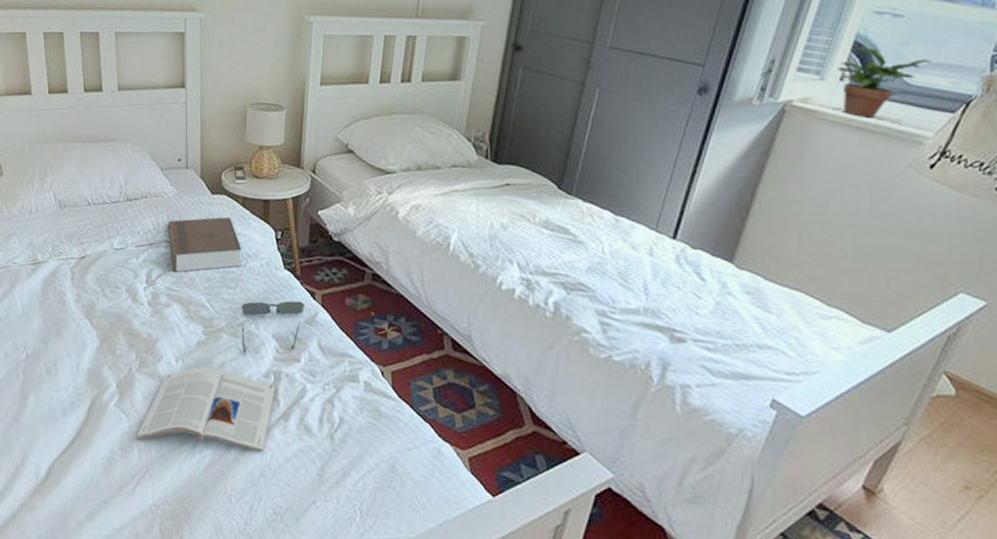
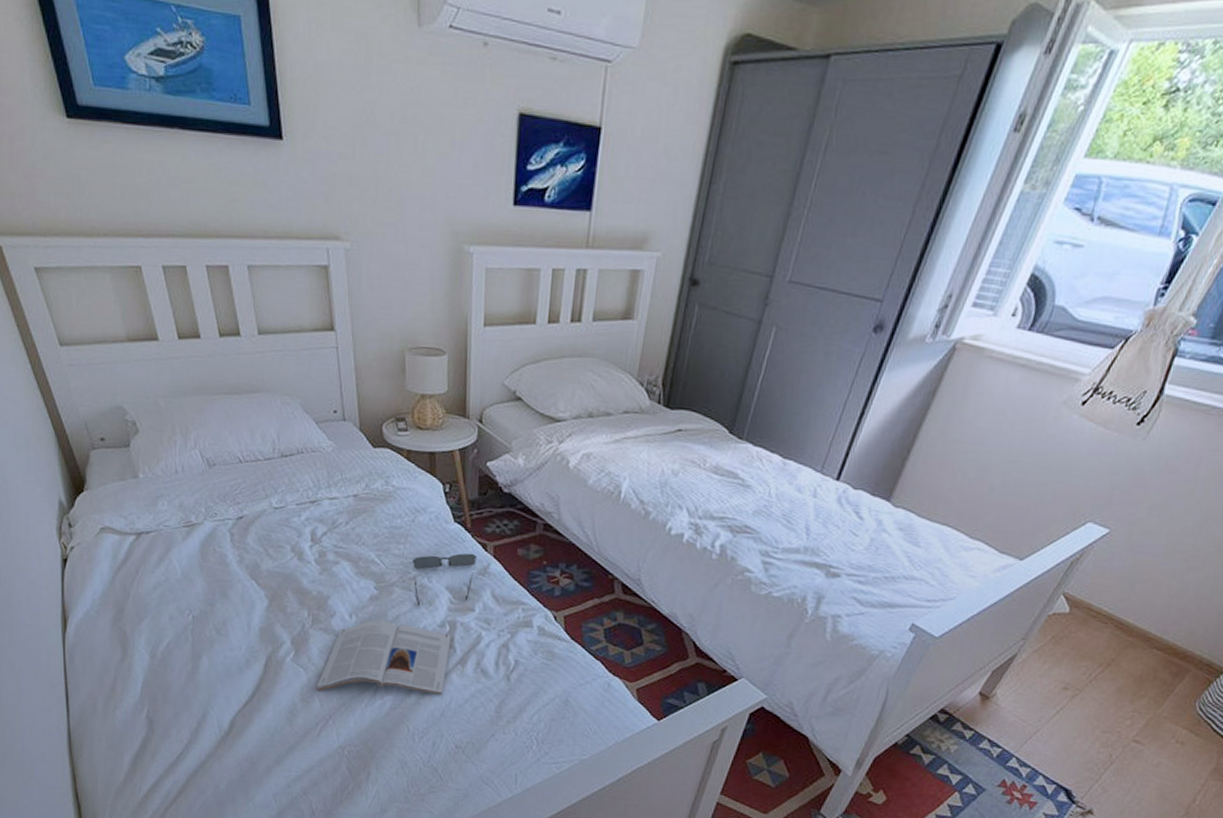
book: present [168,216,242,272] -> none [328,471,410,529]
potted plant: present [838,47,932,119] -> none [1011,280,1101,357]

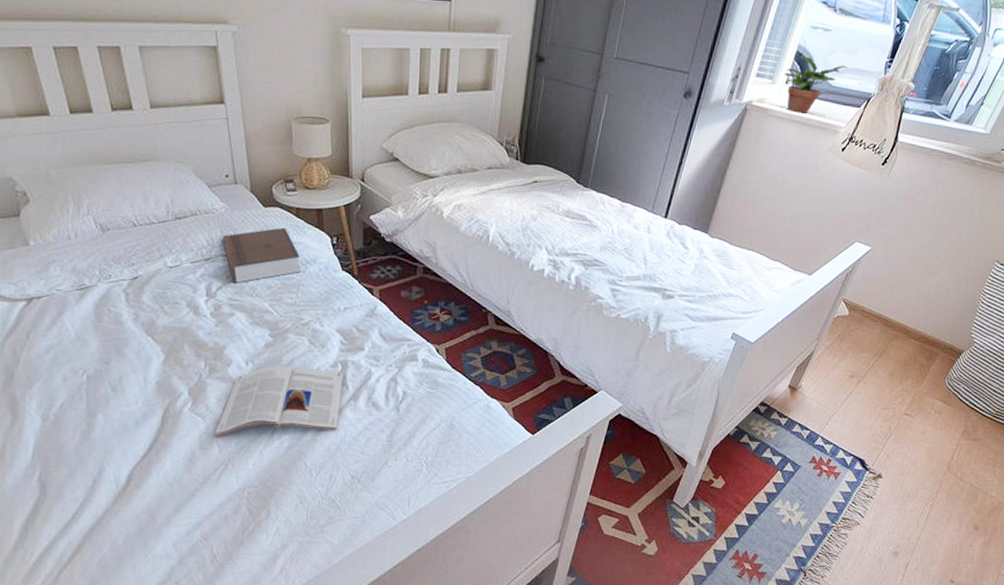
book: none [328,471,410,529] -> present [222,227,301,283]
eyeglasses: present [412,553,477,607] -> none [304,297,365,350]
potted plant: none [1011,280,1101,357] -> present [785,56,847,115]

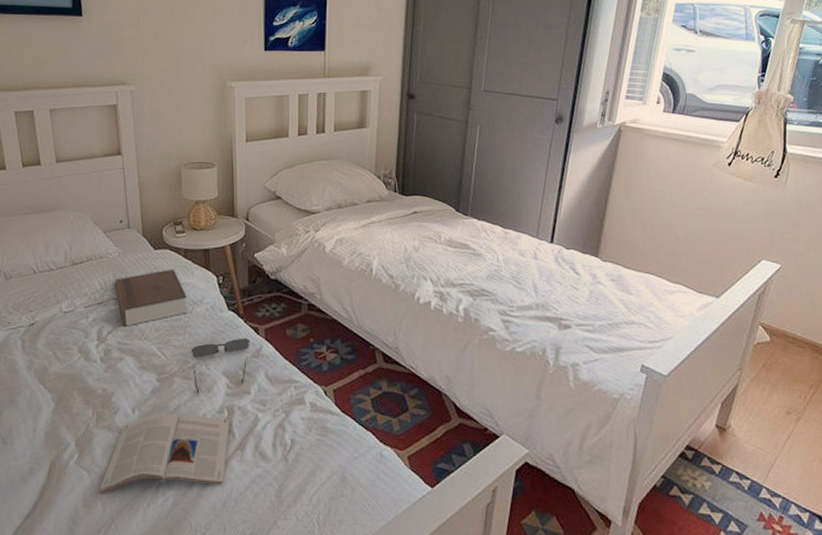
eyeglasses: none [304,297,365,350] -> present [191,337,250,395]
potted plant: present [785,56,847,115] -> none [655,77,719,132]

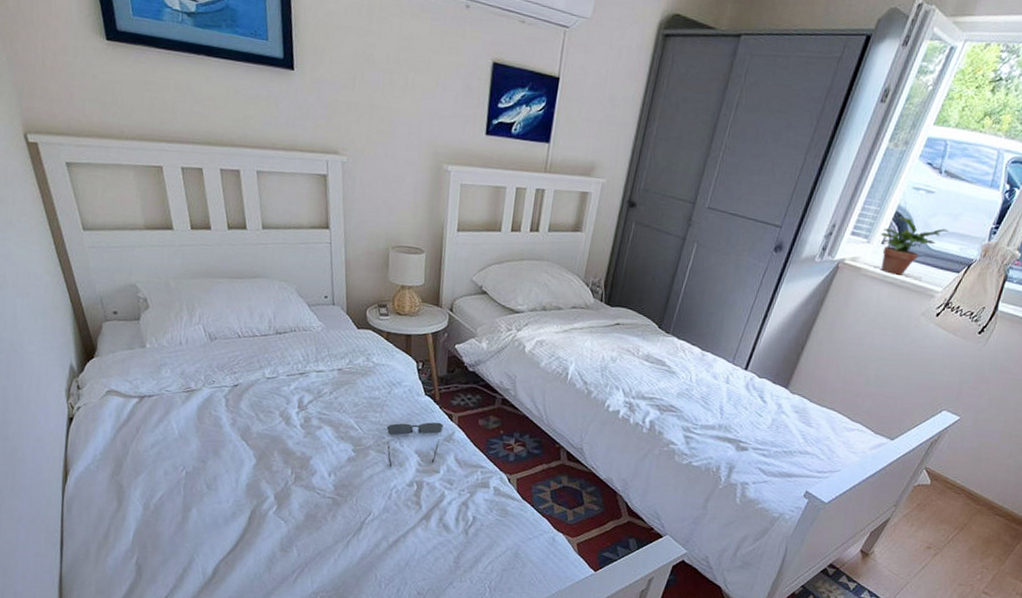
magazine: present [99,412,230,494] -> none [295,478,418,547]
book: present [114,269,188,326] -> none [317,349,387,399]
potted plant: none [655,77,719,132] -> present [881,217,949,276]

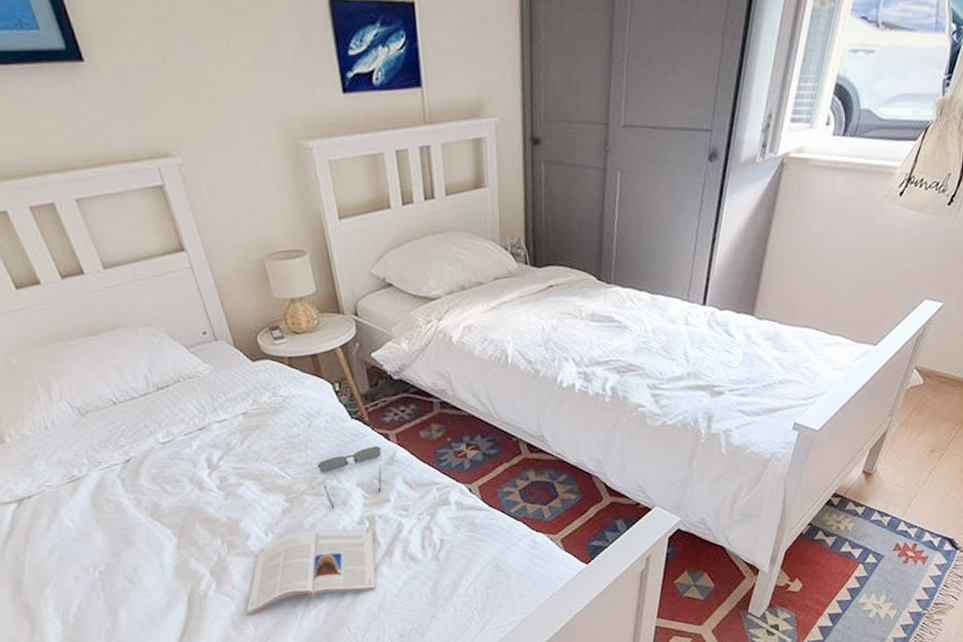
magazine: none [295,478,418,547] -> present [246,529,377,616]
potted plant: present [881,217,949,276] -> none [824,88,898,159]

